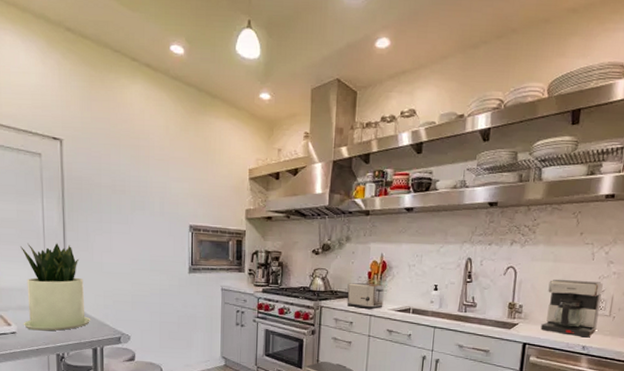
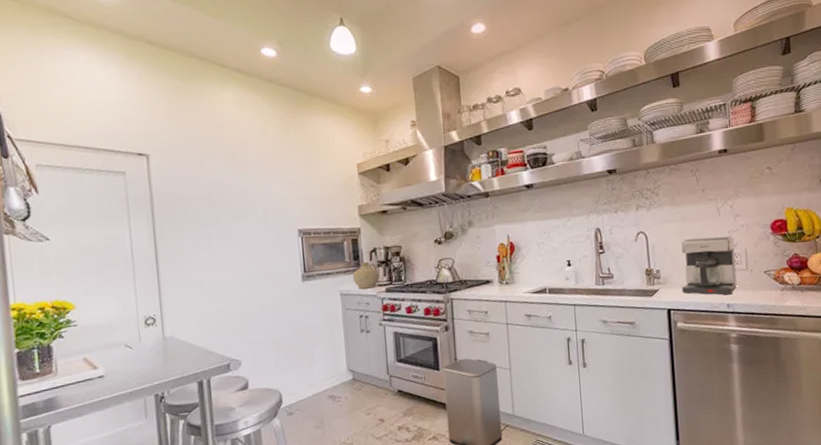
planter: present [21,243,91,331] -> none [106,267,194,371]
ceramic jug: none [234,262,259,287] -> present [352,261,380,289]
toaster: present [346,282,385,310] -> none [477,266,517,296]

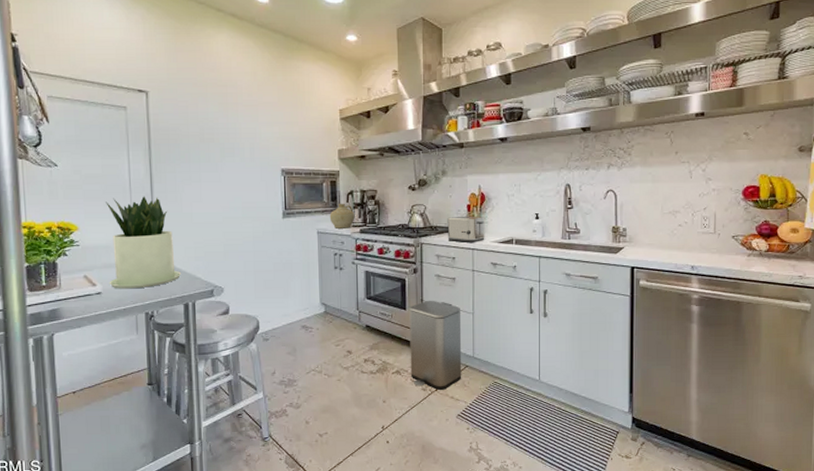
planter: none [106,267,194,371] -> present [106,196,182,289]
toaster: none [477,266,517,296] -> present [447,215,485,244]
coffee maker: present [681,236,737,295] -> none [647,199,704,257]

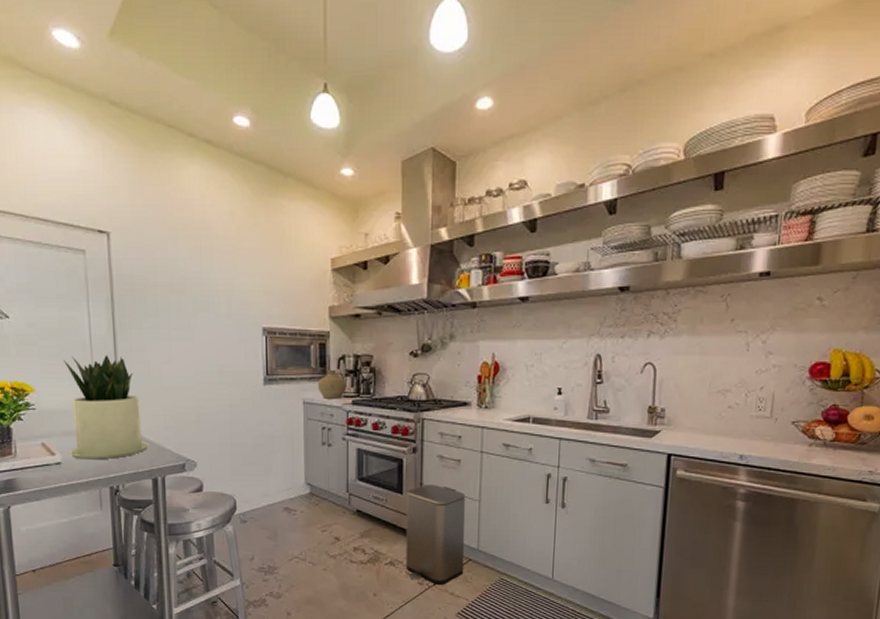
toaster: present [447,215,485,244] -> none [453,388,498,421]

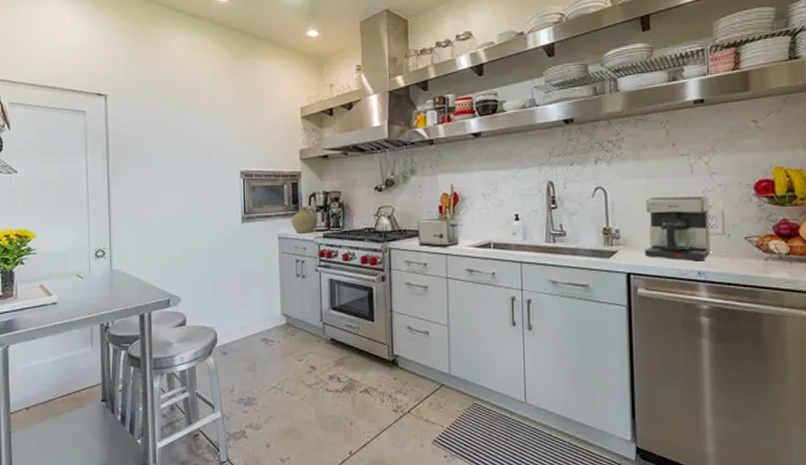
planter: present [64,355,150,460] -> none [63,202,138,299]
pedal bin: present [405,484,466,585] -> none [377,310,437,411]
toaster: none [453,388,498,421] -> present [417,217,460,248]
coffee maker: none [688,375,761,445] -> present [644,195,711,261]

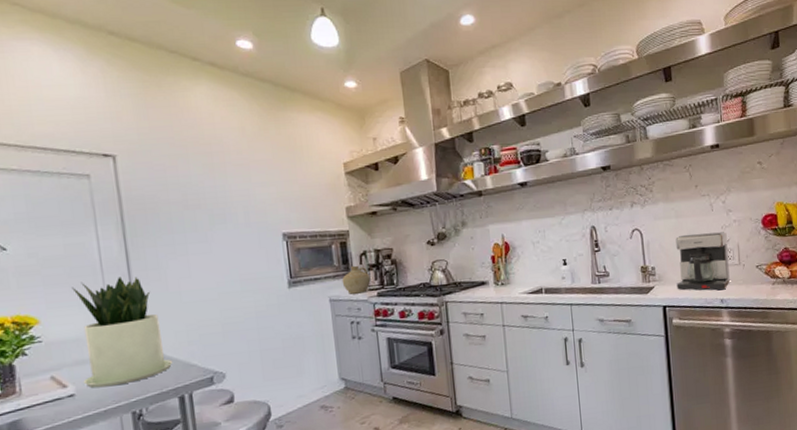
planter: none [63,202,138,299] -> present [72,276,173,388]
toaster: present [417,217,460,248] -> none [471,267,513,297]

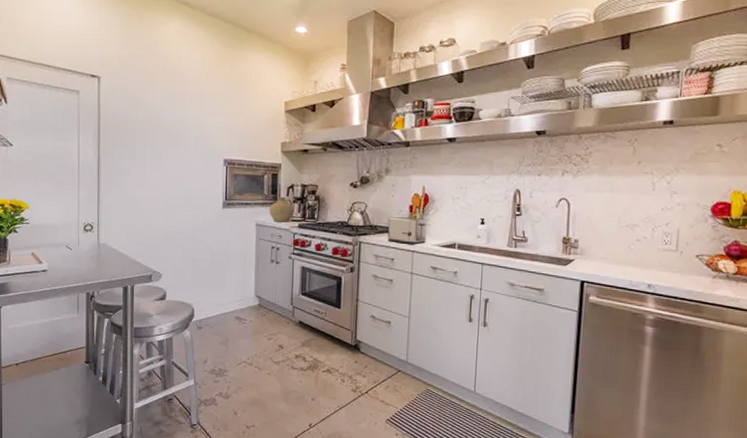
planter: present [72,276,173,388] -> none [54,179,123,269]
toaster: none [471,267,513,297] -> present [387,216,427,245]
coffee maker: present [675,232,730,291] -> none [599,211,667,275]

